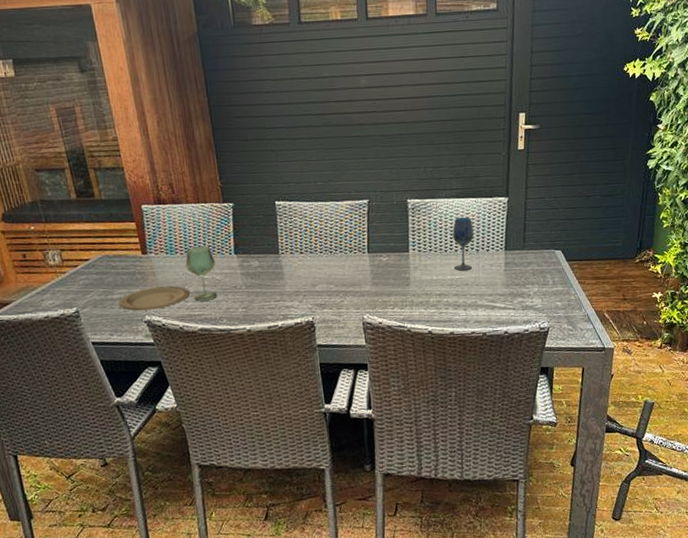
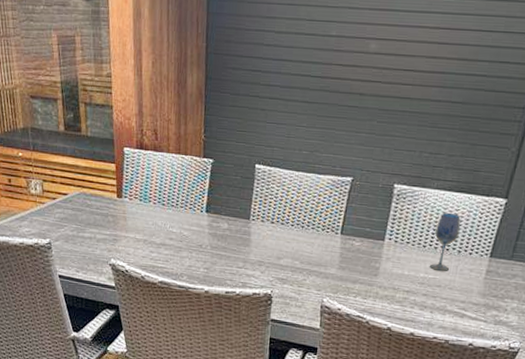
plate: present [119,285,191,311] -> none [89,232,157,255]
wine glass: present [185,246,218,301] -> none [156,198,186,255]

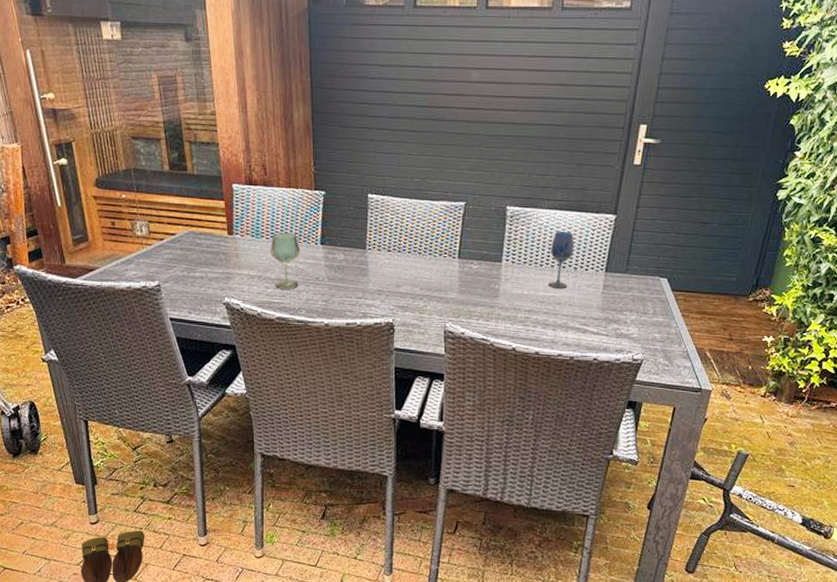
wine glass: none [156,198,186,255] -> present [270,233,300,289]

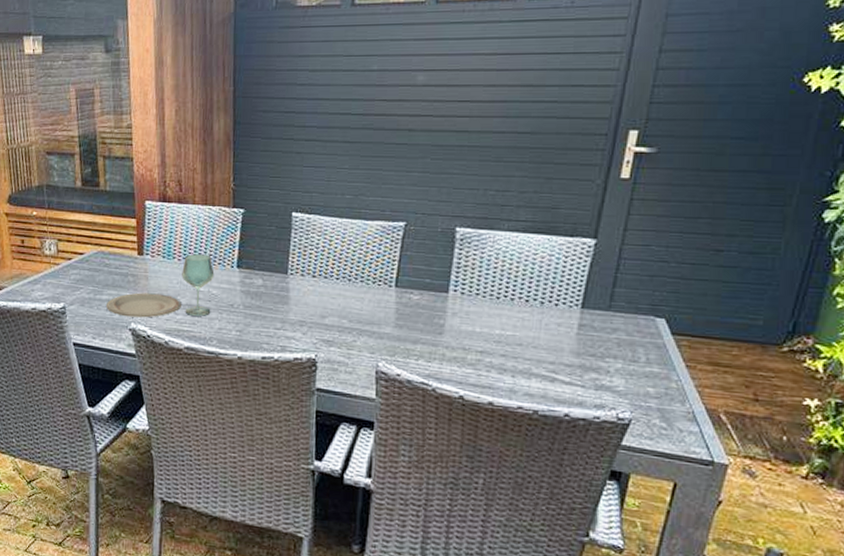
plate: none [200,269,272,292] -> present [106,292,183,318]
wineglass: present [547,231,575,290] -> none [505,257,541,328]

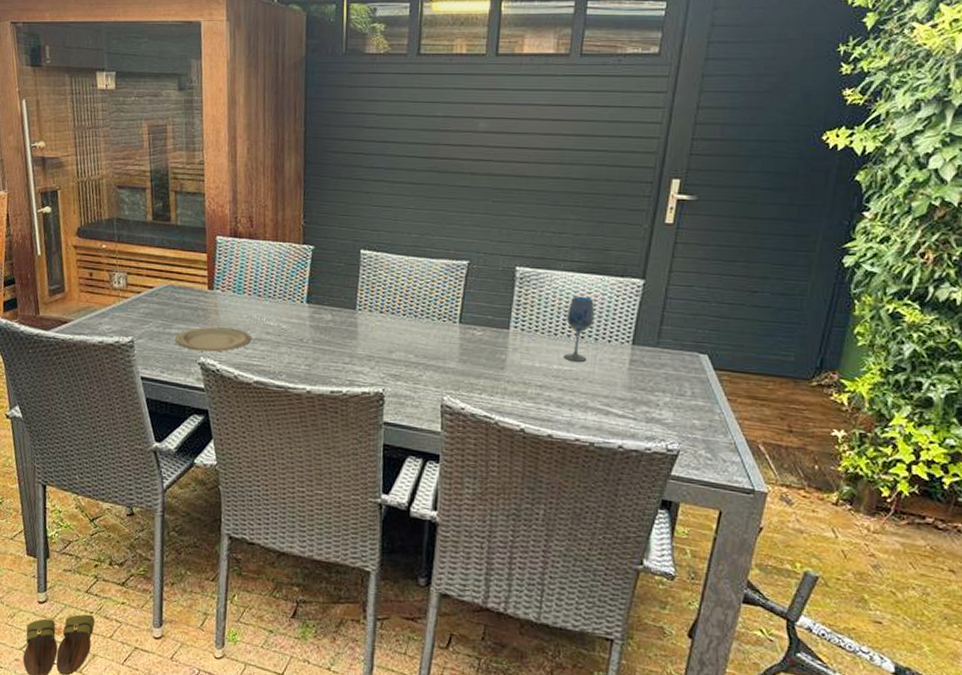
wine glass: present [182,254,215,316] -> none [252,289,284,351]
wineglass: none [505,257,541,328] -> present [563,296,595,363]

